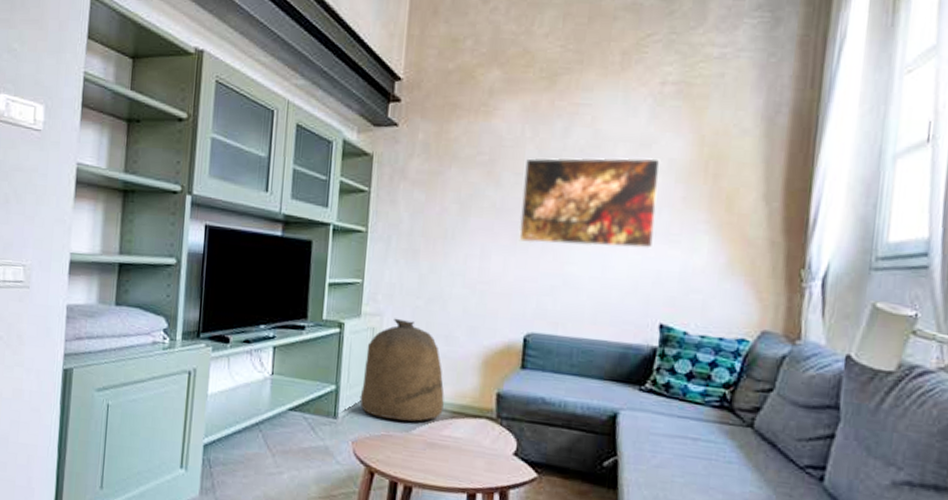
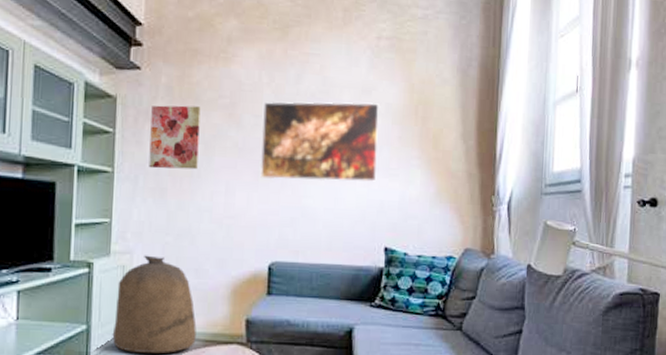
wall art: none [402,163,458,231] -> present [149,105,201,170]

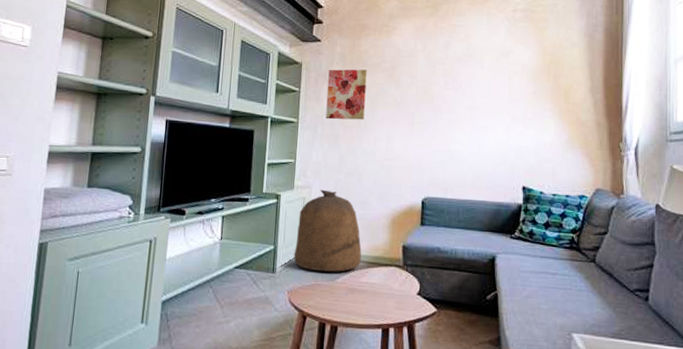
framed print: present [260,101,381,183] -> none [415,63,517,131]

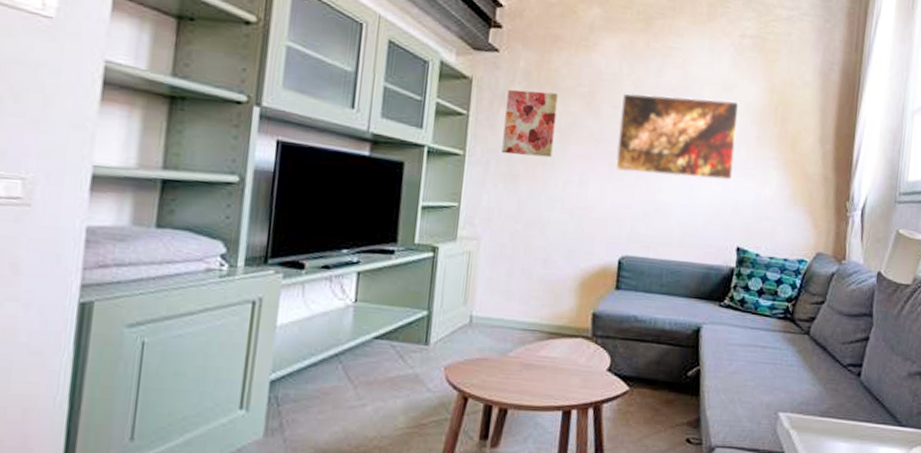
bag: present [293,189,362,272] -> none [453,242,542,344]
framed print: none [415,63,517,131] -> present [615,92,741,181]

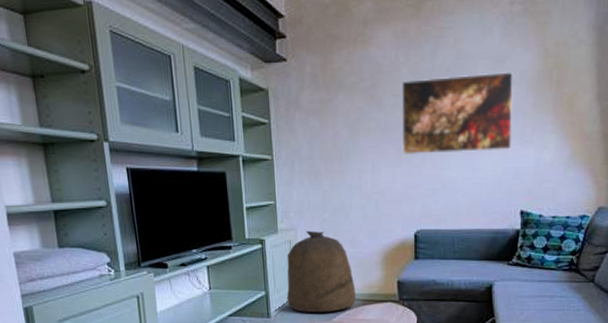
bag: none [453,242,542,344] -> present [286,230,356,312]
wall art: present [501,89,558,158] -> none [300,91,345,154]

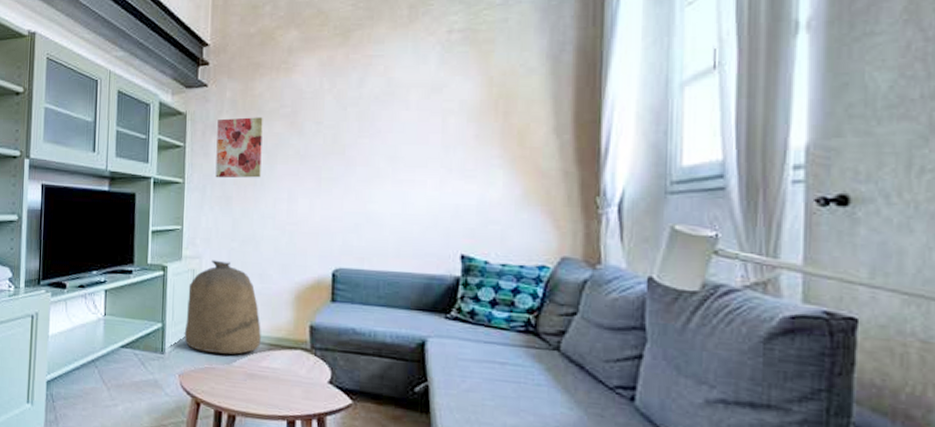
wall art: none [300,91,345,154] -> present [215,117,263,178]
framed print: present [401,70,515,155] -> none [322,99,453,186]

